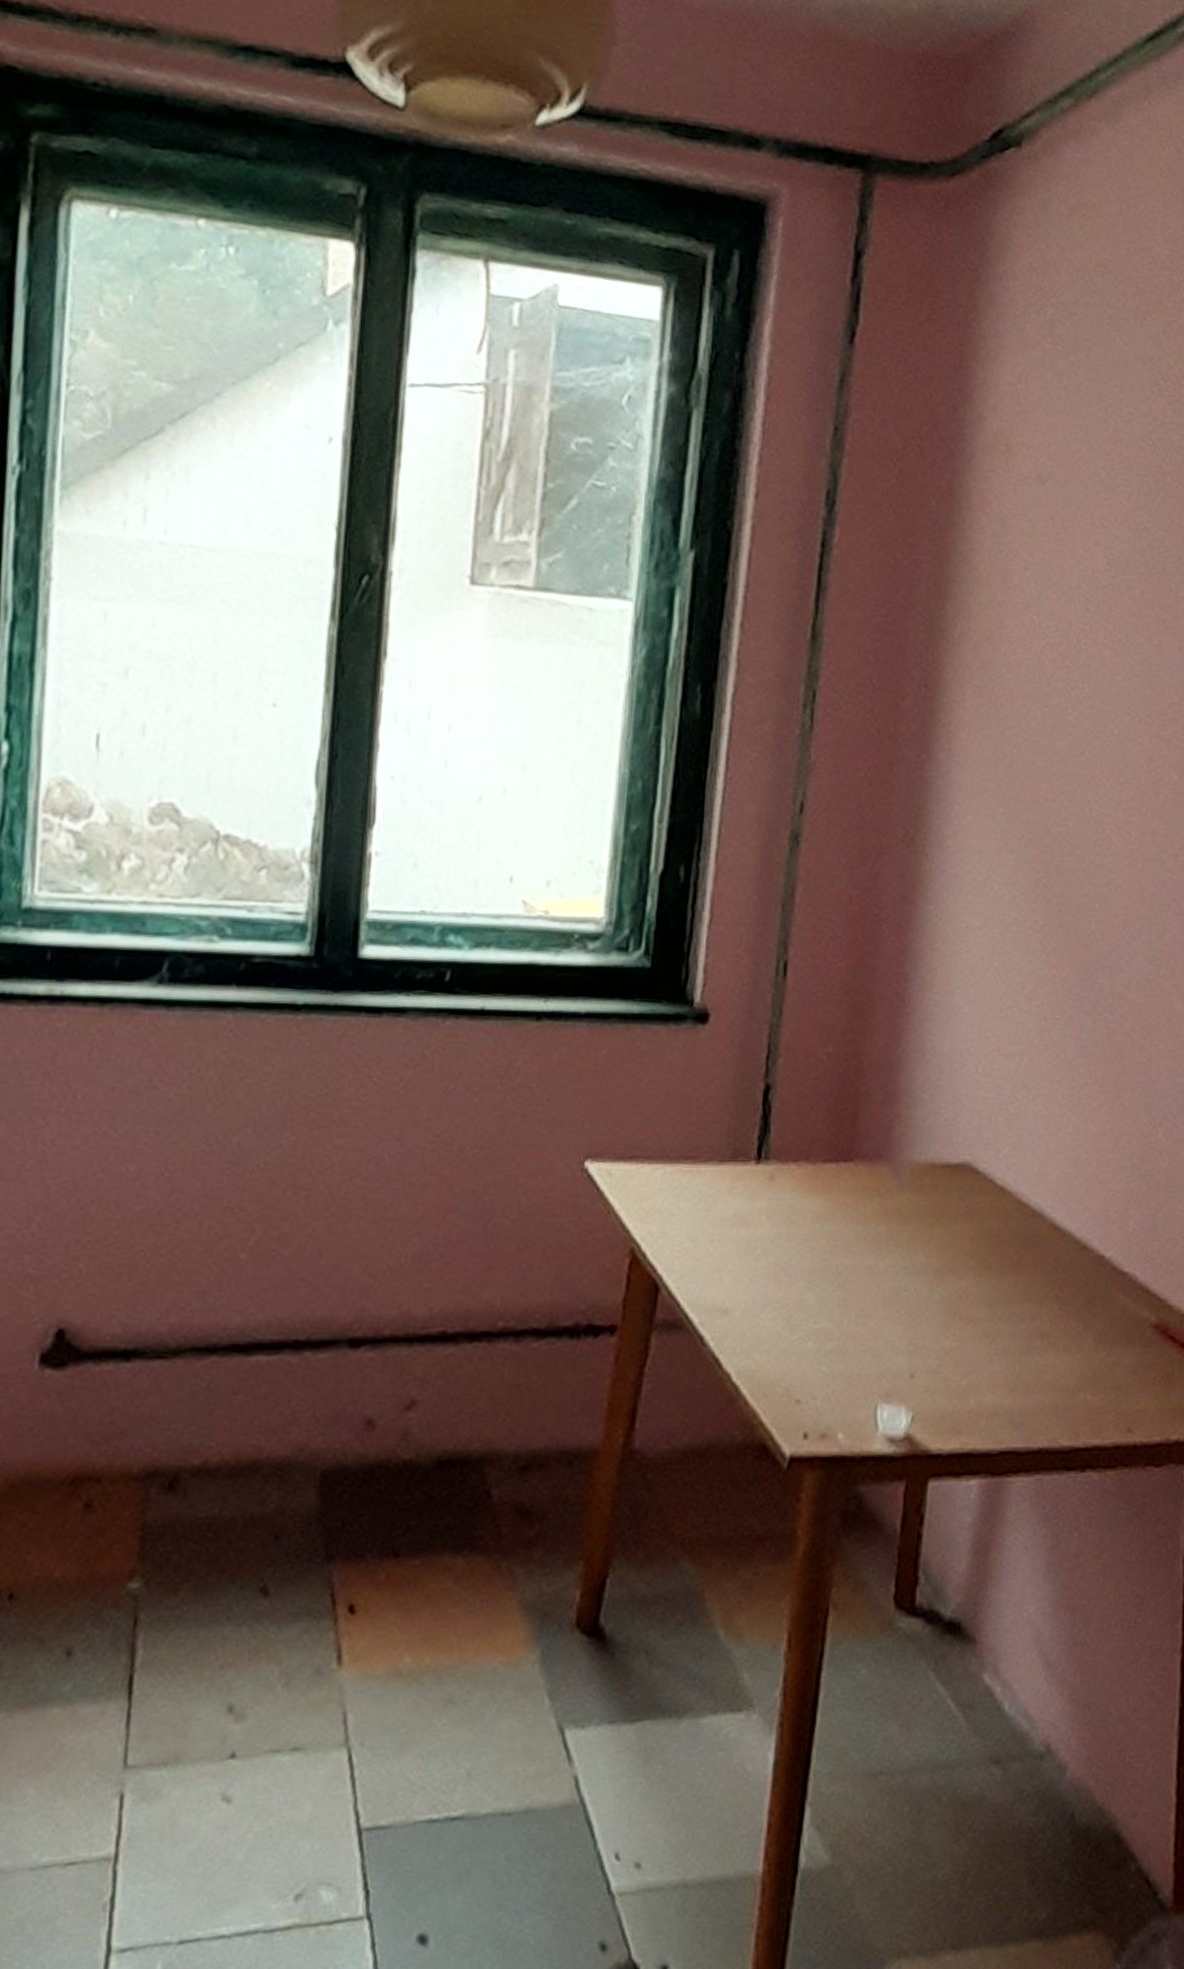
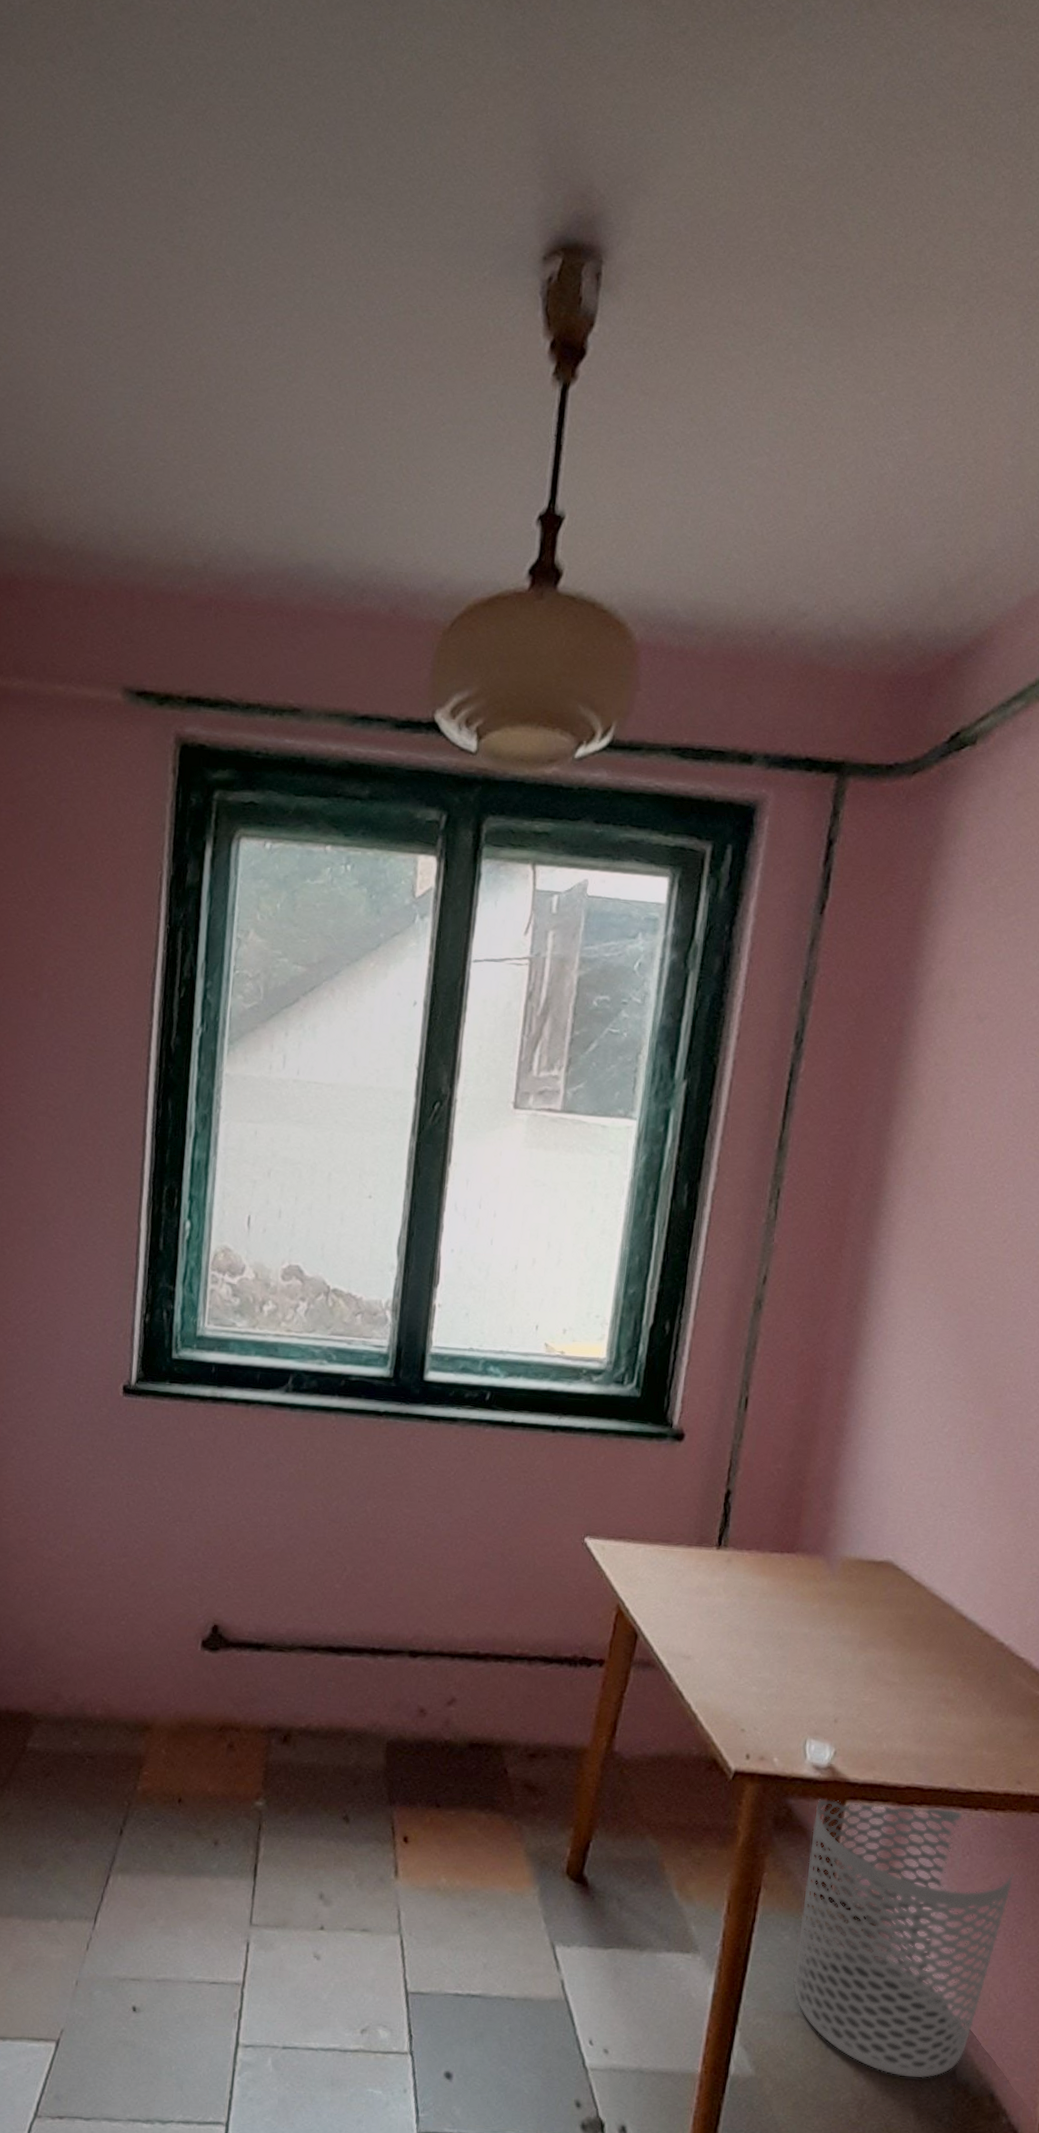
waste bin: none [875,1473,1129,1833] -> present [793,1799,1014,2079]

